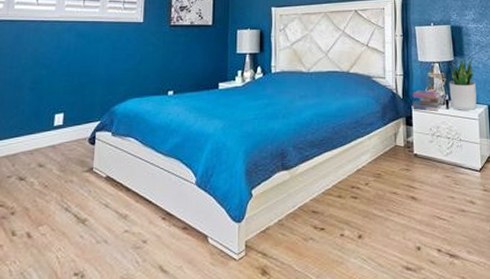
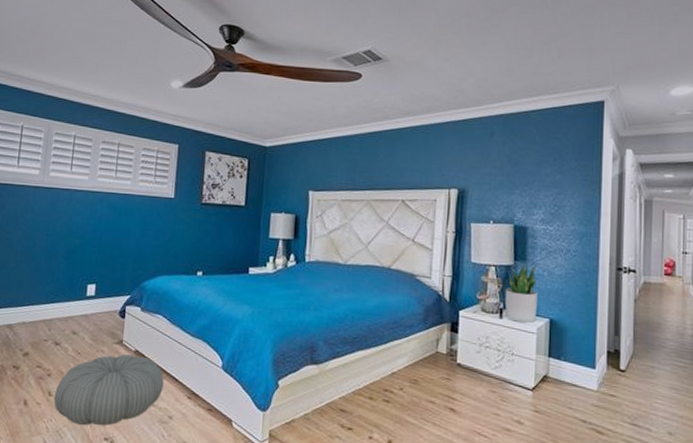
pouf: none [18,182,137,264] -> present [54,354,164,426]
books: present [411,90,441,111] -> none [458,294,494,320]

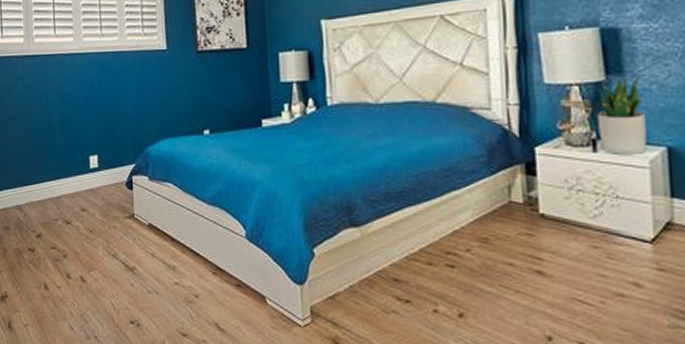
pouf: present [54,354,164,426] -> none [73,229,184,309]

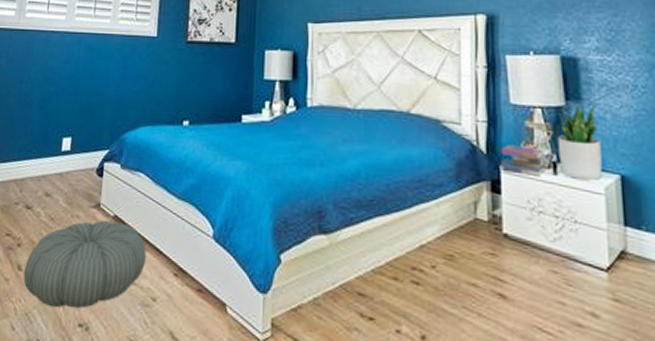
pouf: none [73,229,184,309] -> present [23,220,147,308]
books: none [534,125,583,155] -> present [499,144,545,176]

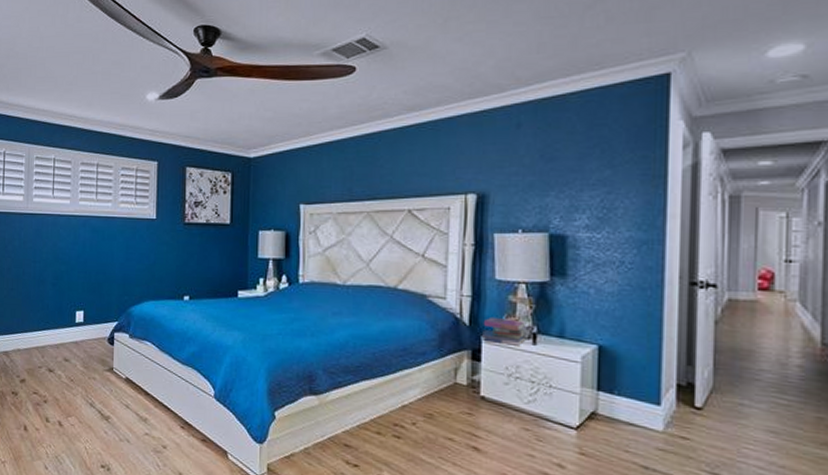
pouf: present [23,220,147,308] -> none [51,382,156,453]
planter: present [557,102,603,181] -> none [539,278,582,351]

